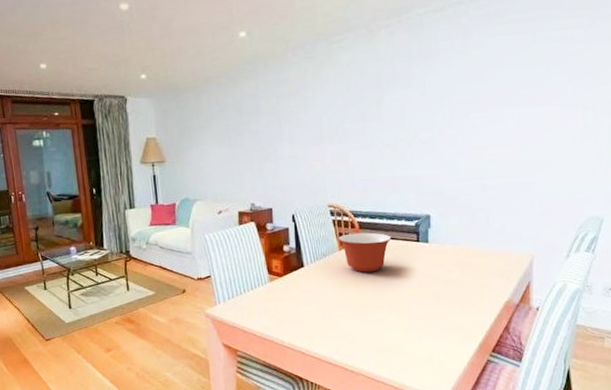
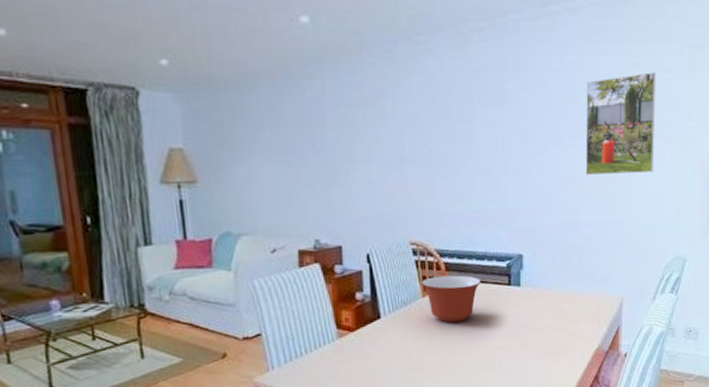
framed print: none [490,45,564,143] -> present [585,72,656,175]

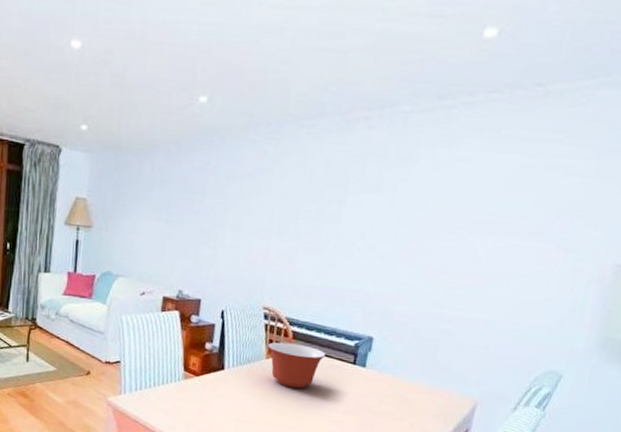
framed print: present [585,72,656,175] -> none [456,174,559,278]

